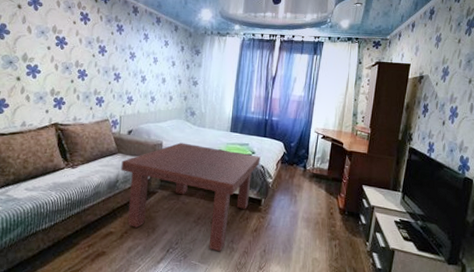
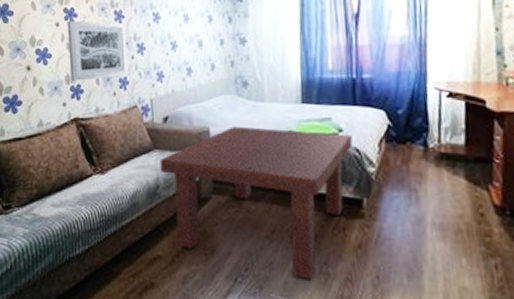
wall art: none [55,46,107,96] -> present [67,20,129,82]

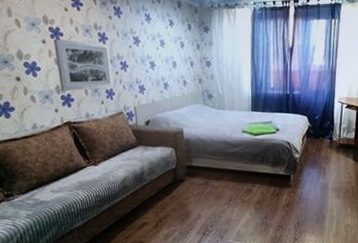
coffee table: present [160,126,353,280] -> none [144,127,286,229]

